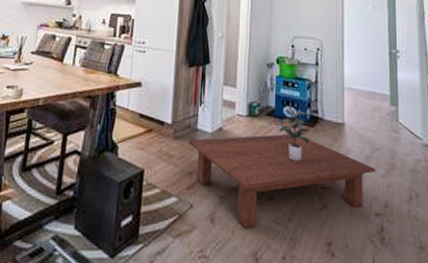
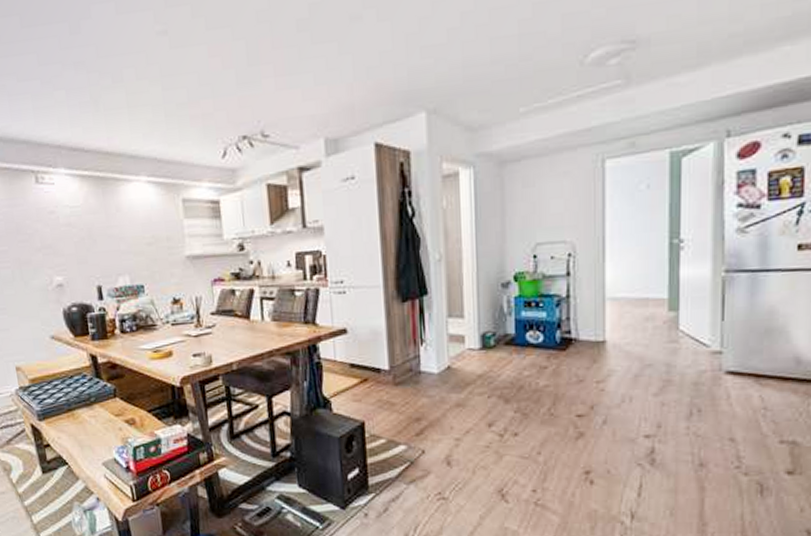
coffee table: present [188,133,376,228] -> none [412,361,647,466]
potted plant: present [278,110,310,161] -> none [521,333,561,391]

